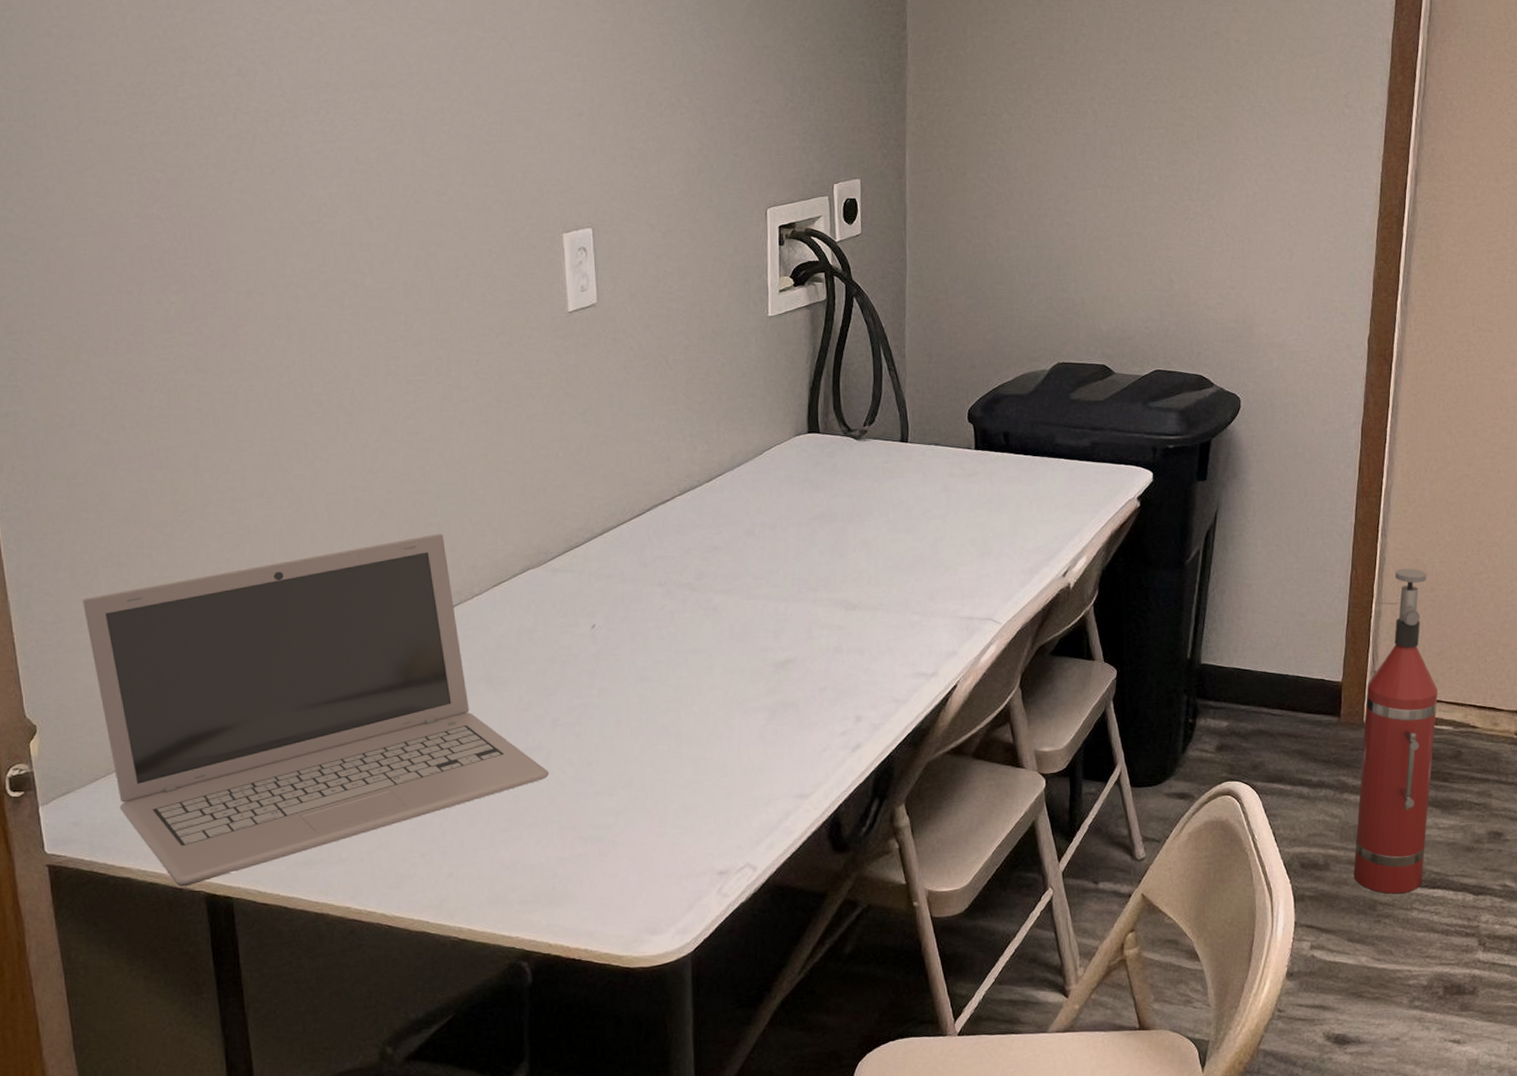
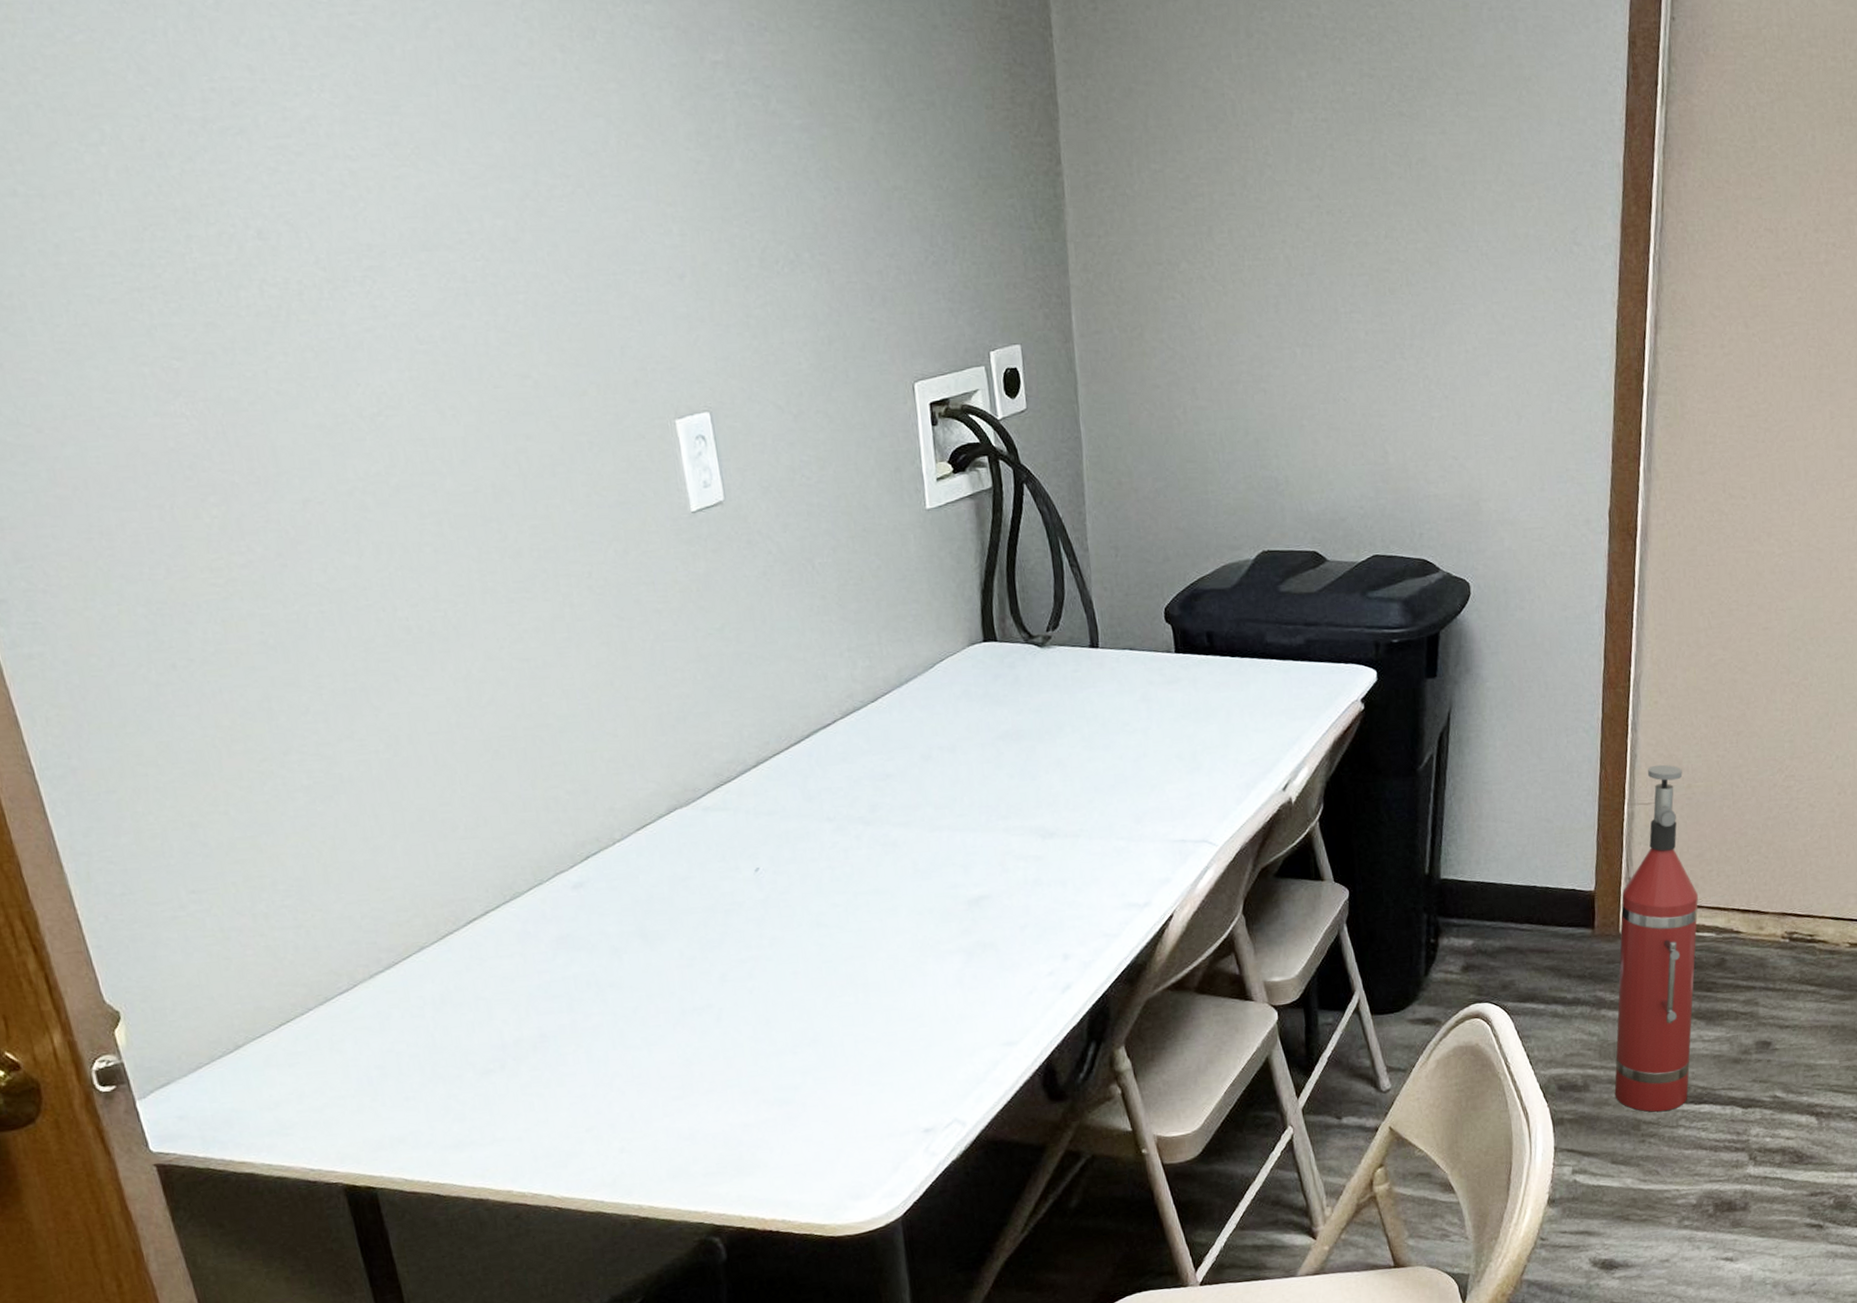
laptop: present [83,533,549,887] -> none [154,772,723,1180]

